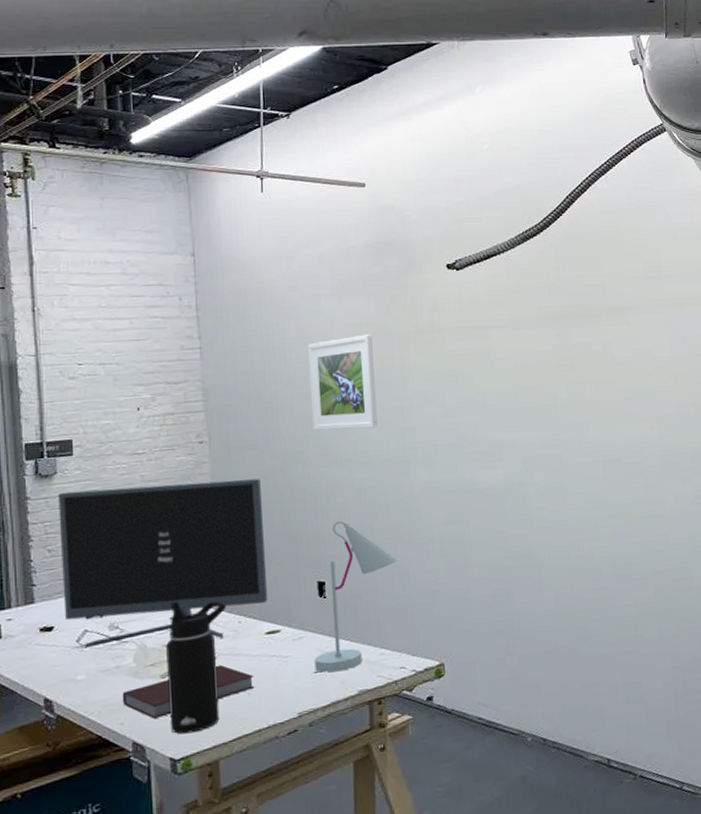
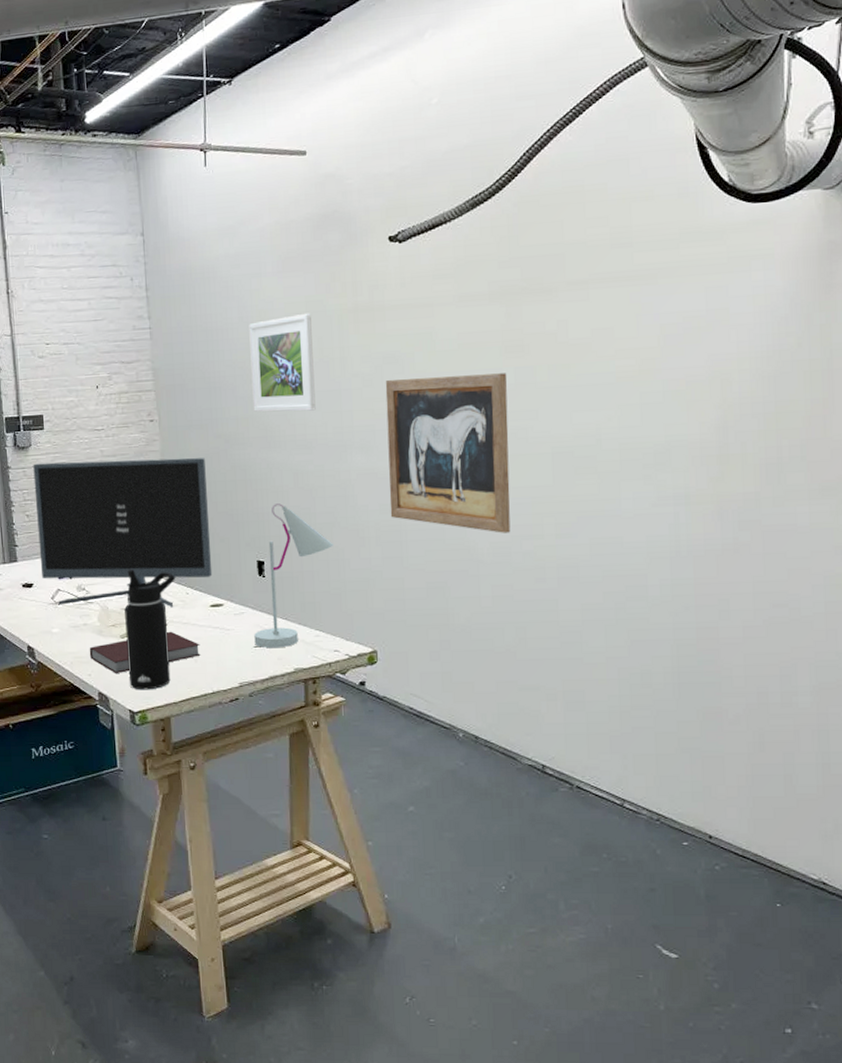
wall art: none [446,389,569,538] -> present [385,373,511,533]

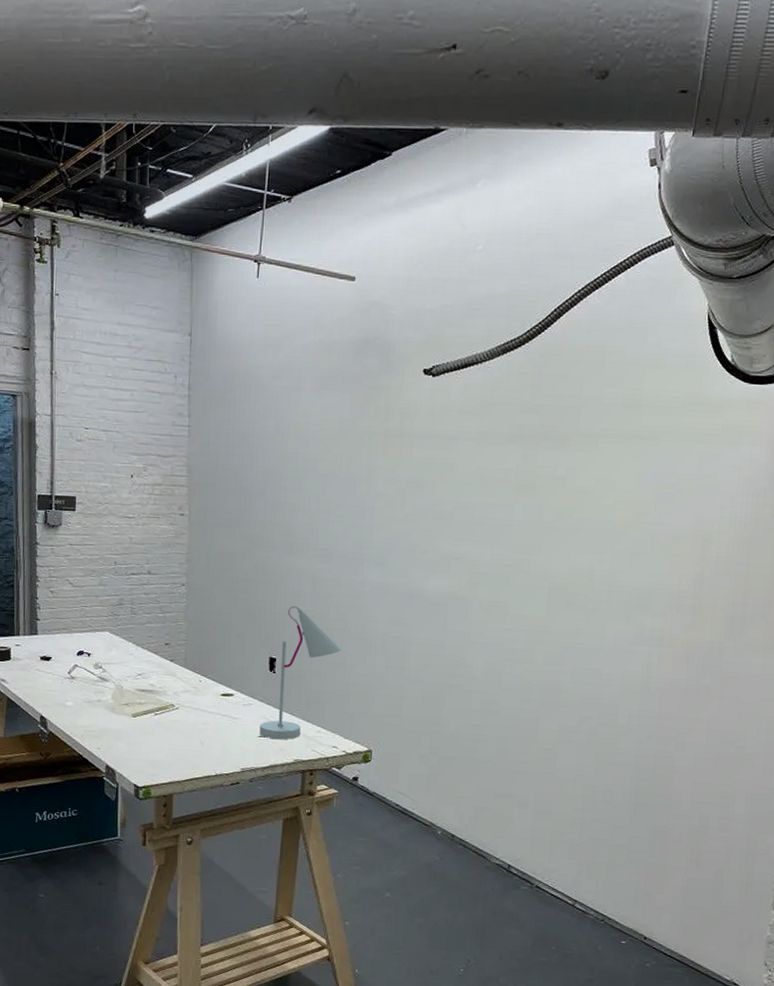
monitor: present [33,458,213,608] -> none [60,542,230,693]
notebook: present [89,631,201,673] -> none [100,714,208,749]
water bottle: present [124,568,176,690] -> none [136,652,191,768]
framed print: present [249,313,316,412] -> none [280,430,344,523]
wall art: present [385,373,511,533] -> none [397,503,517,655]

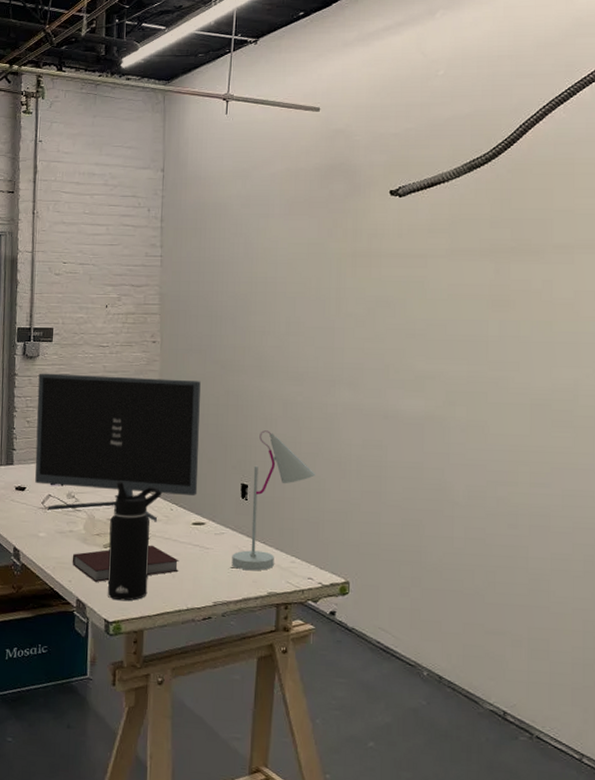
monitor: none [60,542,230,693] -> present [35,373,201,522]
notebook: none [100,714,208,749] -> present [72,545,179,582]
water bottle: none [136,652,191,768] -> present [107,481,163,601]

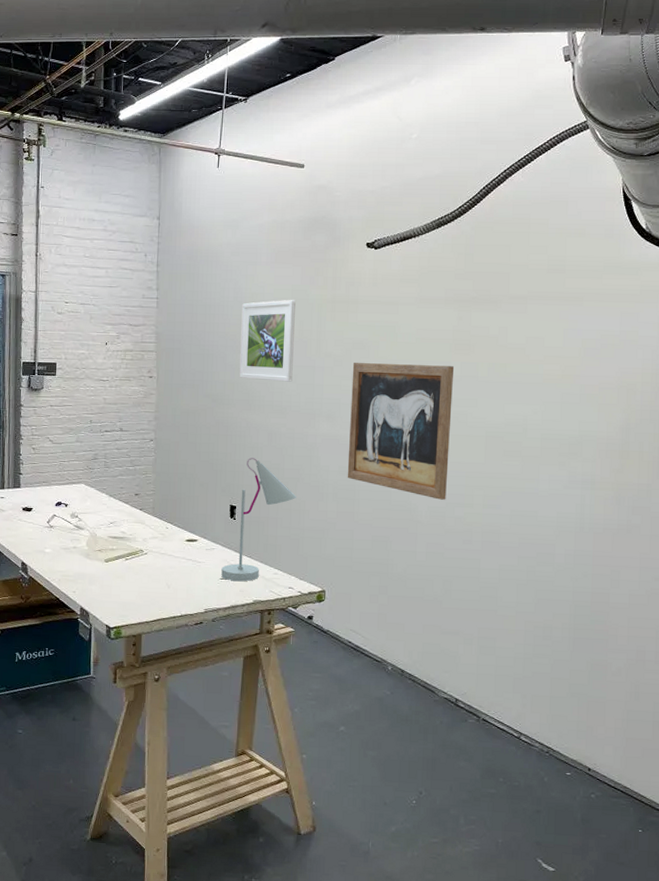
monitor: present [35,373,201,522] -> none [40,404,194,539]
notebook: present [72,545,179,582] -> none [76,559,174,592]
water bottle: present [107,481,163,601] -> none [108,502,159,609]
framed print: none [250,254,312,345] -> present [239,299,296,382]
wall art: none [372,323,492,478] -> present [347,363,455,500]

